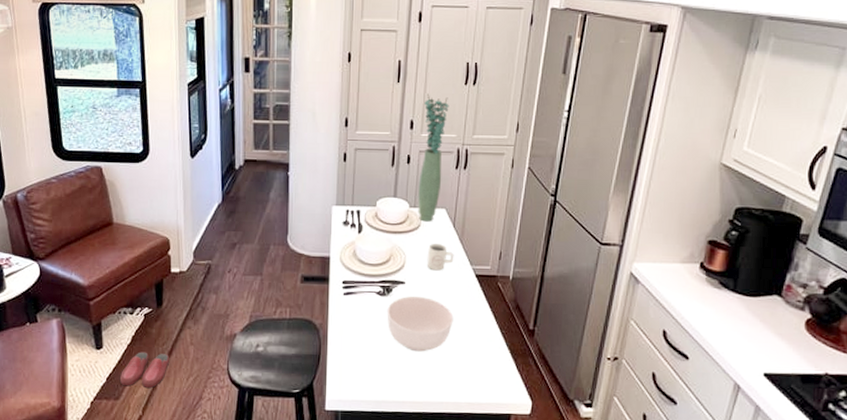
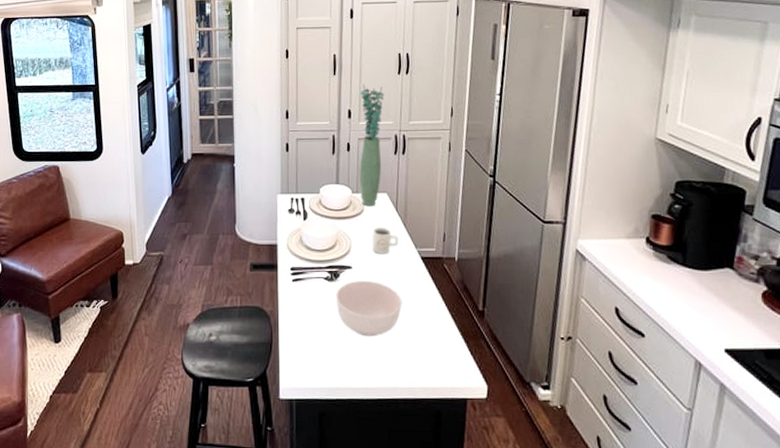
slippers: present [119,352,169,388] -> none [77,344,125,380]

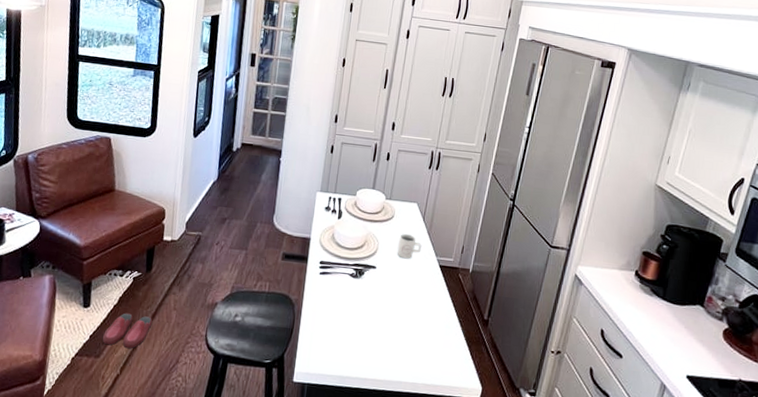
slippers: none [77,344,125,380] -> present [102,313,152,348]
bowl: present [335,280,402,337] -> none [357,280,417,333]
vase: present [359,84,384,207] -> none [392,100,427,214]

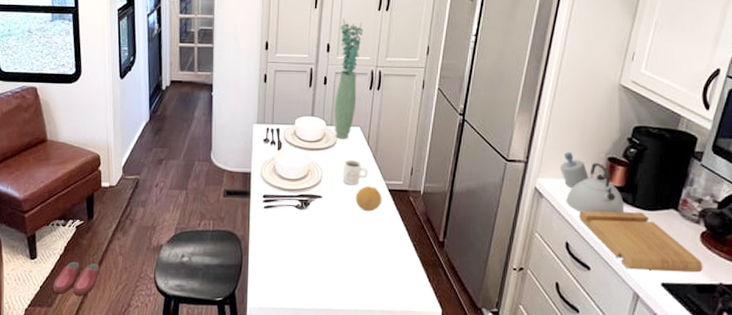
vase: none [392,100,427,214] -> present [334,18,364,139]
fruit: none [407,260,433,286] -> present [355,186,382,212]
soap dispenser: none [599,242,625,277] -> present [561,151,589,187]
kettle: none [602,256,655,305] -> present [565,163,624,213]
cutting board: none [614,300,725,368] -> present [579,210,703,273]

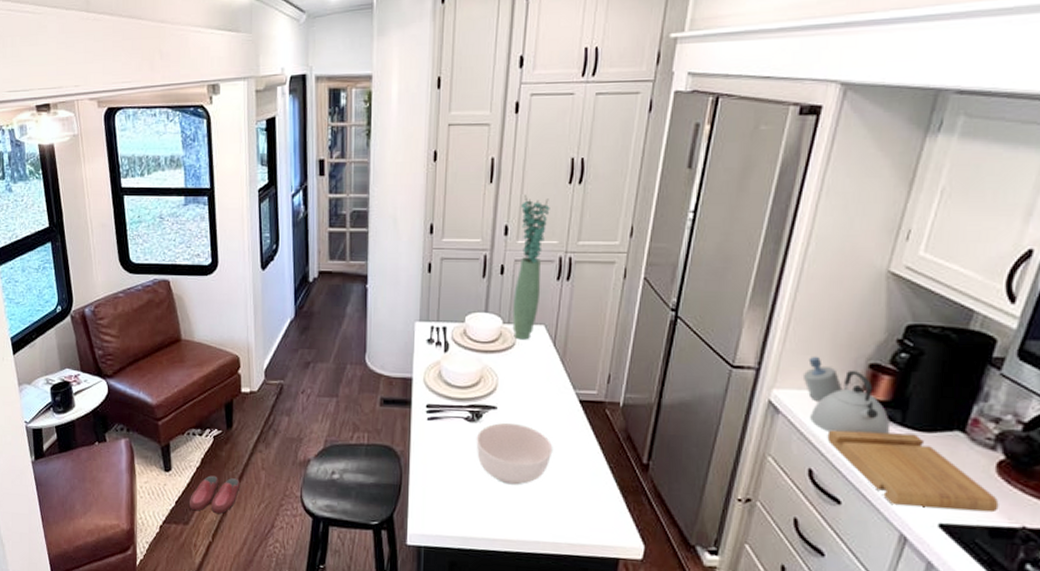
bowl: none [305,209,368,262] -> present [476,422,553,485]
mug: present [342,160,368,186] -> none [522,365,554,395]
fruit: present [355,186,382,212] -> none [538,396,572,426]

